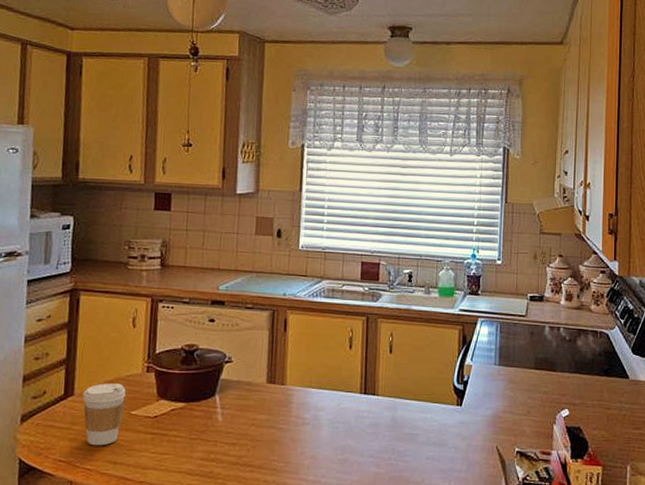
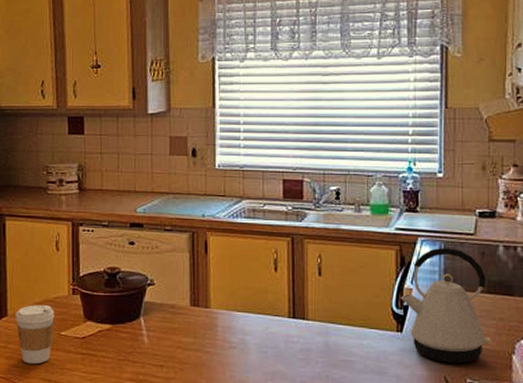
kettle: none [461,327,538,434] -> present [400,247,492,364]

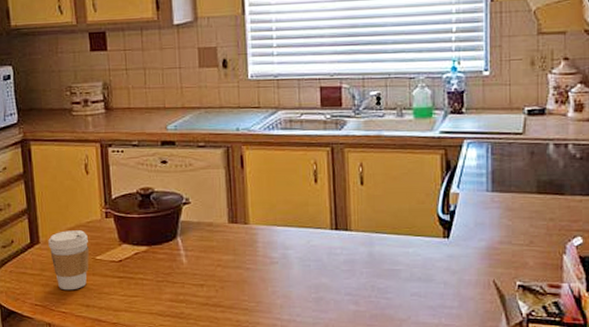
kettle: present [400,247,492,364] -> none [447,148,542,267]

